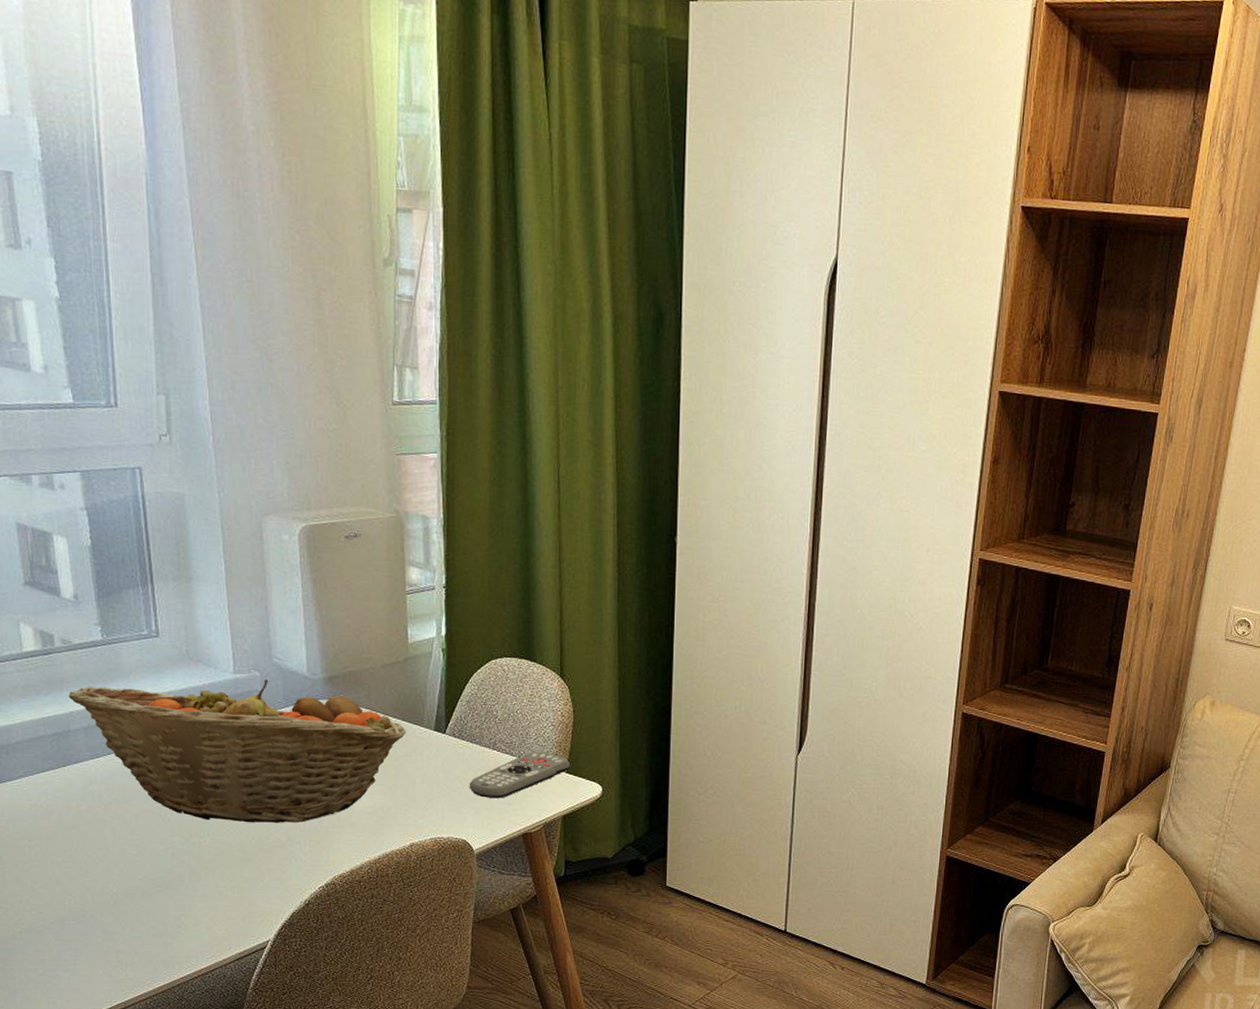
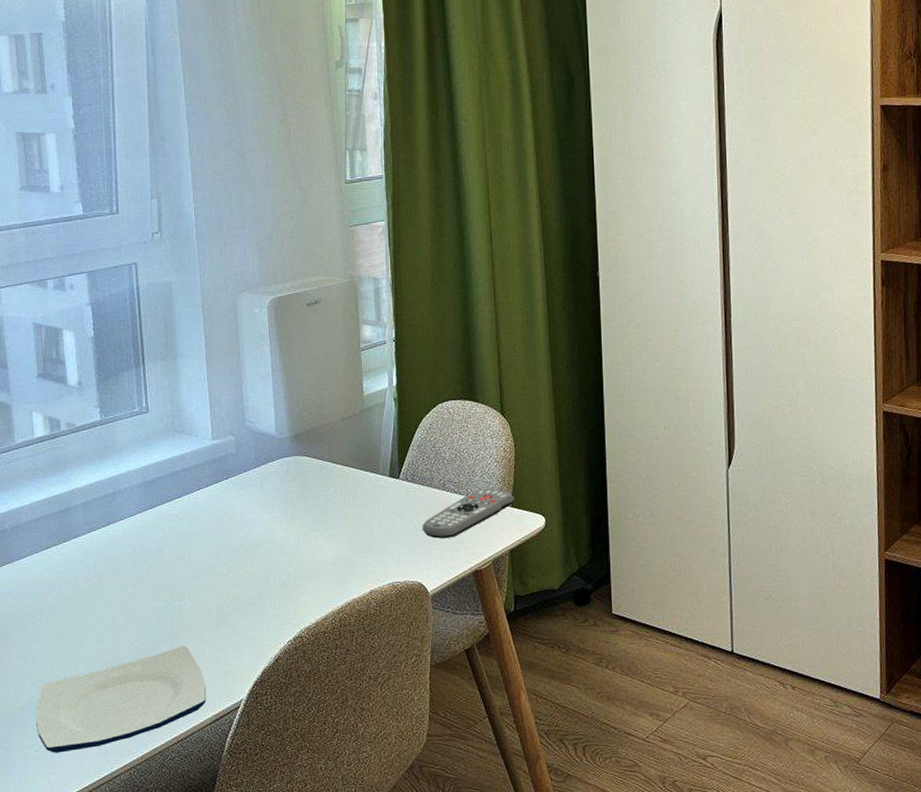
plate: none [38,883,229,979] -> present [37,646,206,753]
fruit basket: present [68,679,406,823] -> none [70,443,364,583]

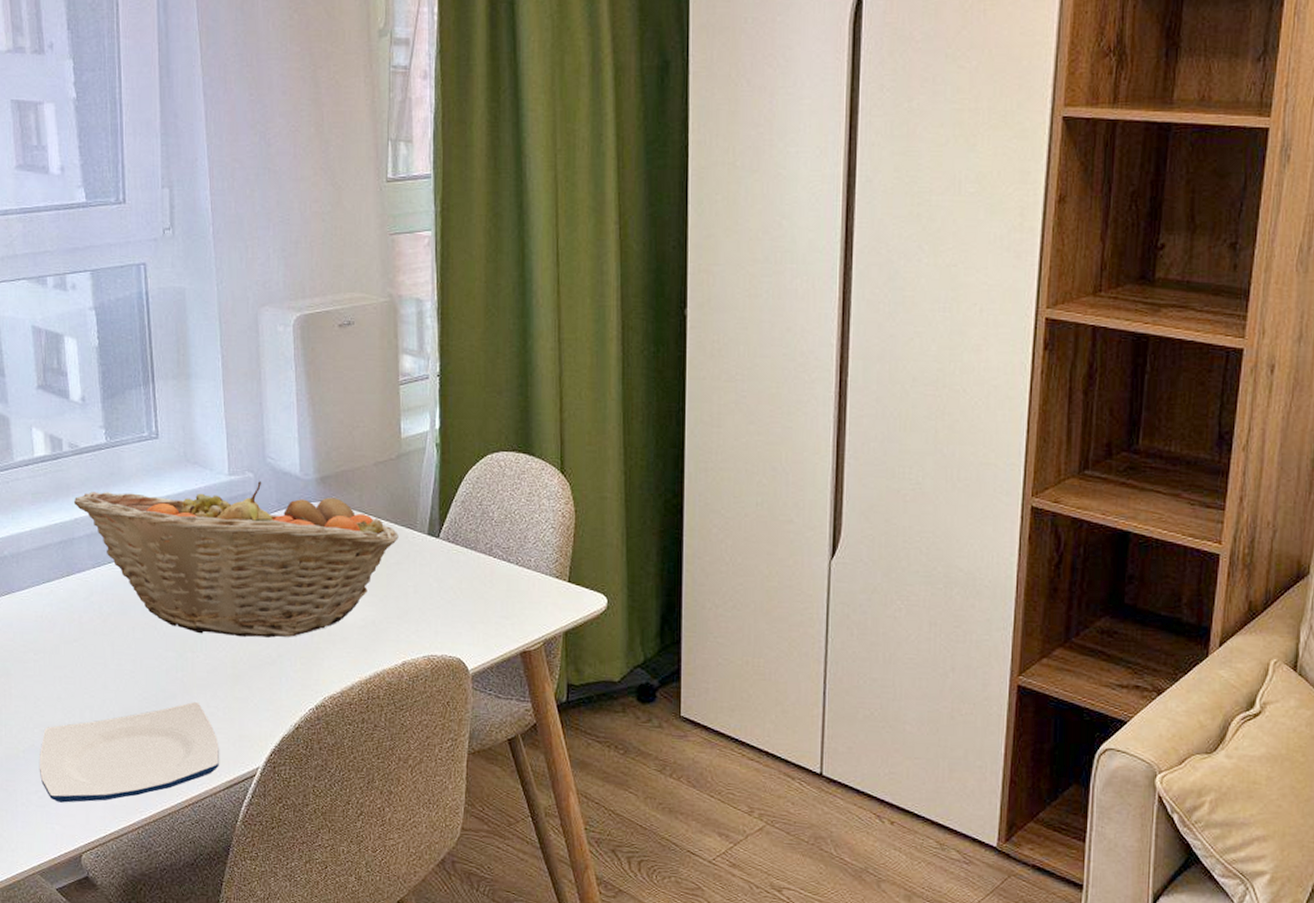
fruit basket: none [70,443,364,583] -> present [73,481,399,638]
remote control: present [422,488,514,539] -> none [464,557,572,611]

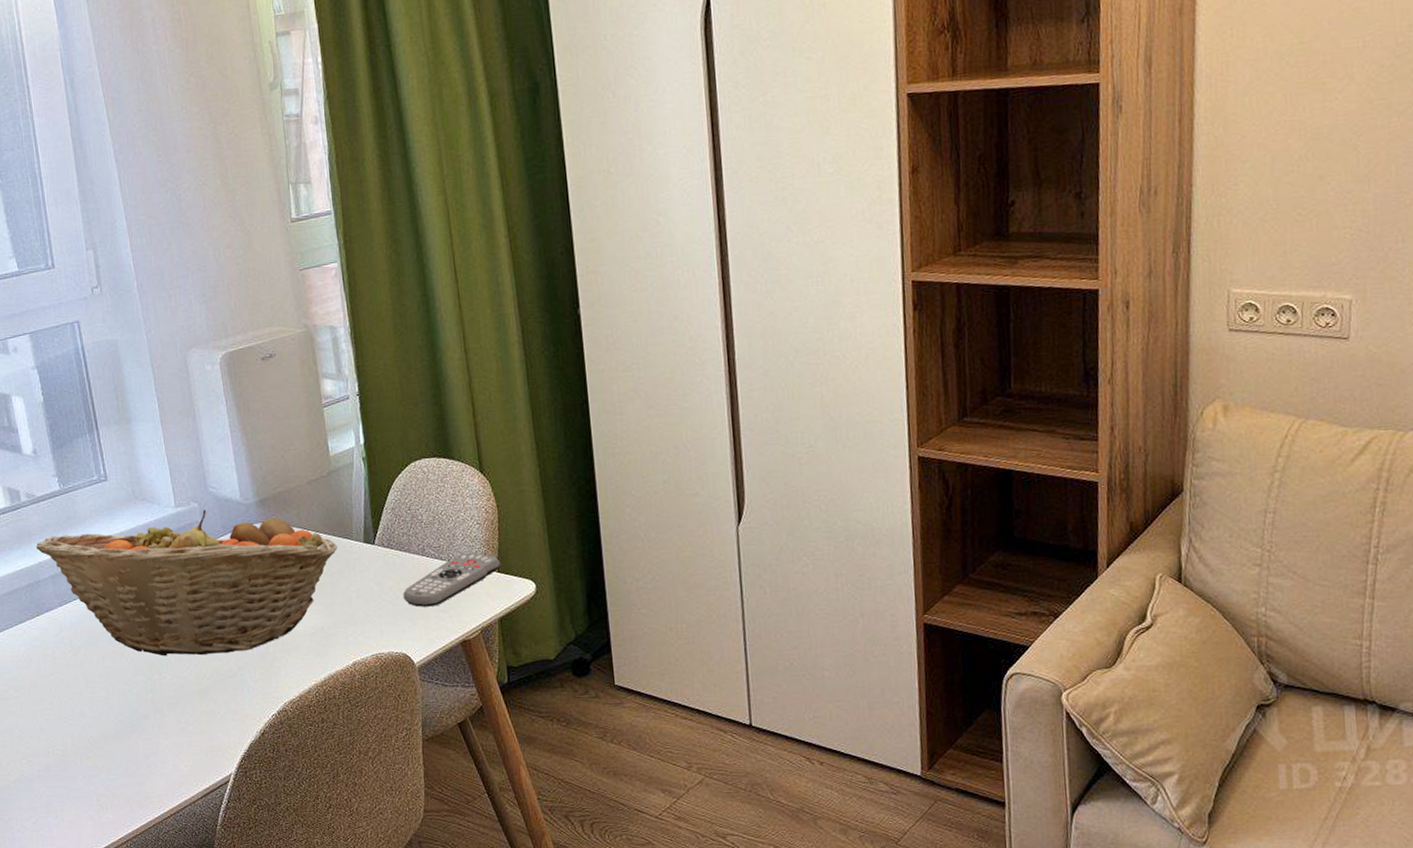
plate: present [40,702,219,803] -> none [29,720,195,826]
remote control: none [464,557,572,611] -> present [403,552,500,607]

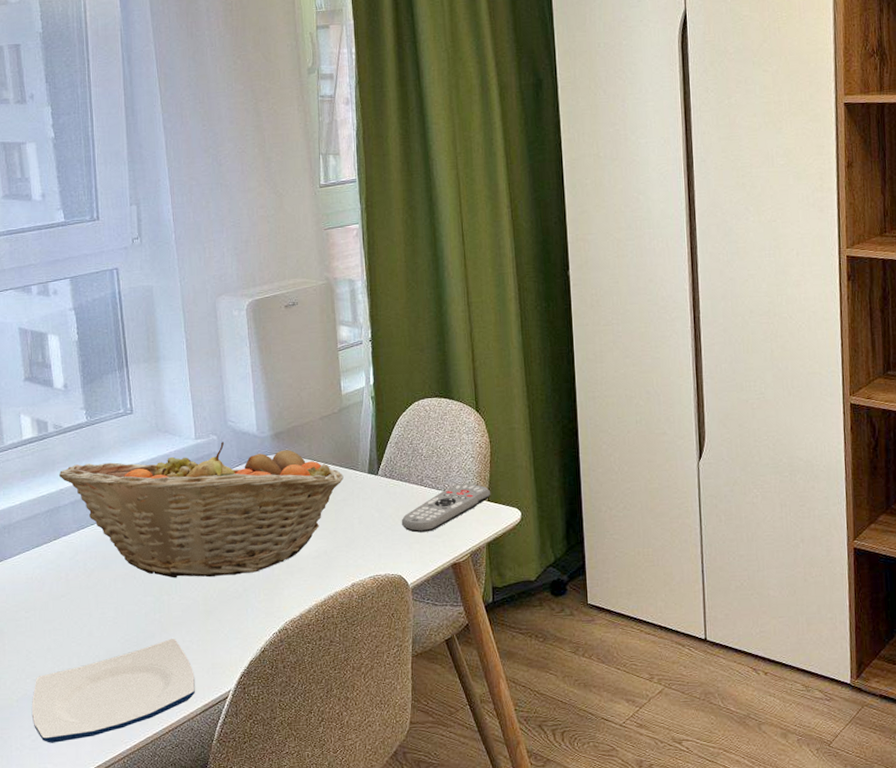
plate: none [29,720,195,826] -> present [32,639,195,743]

